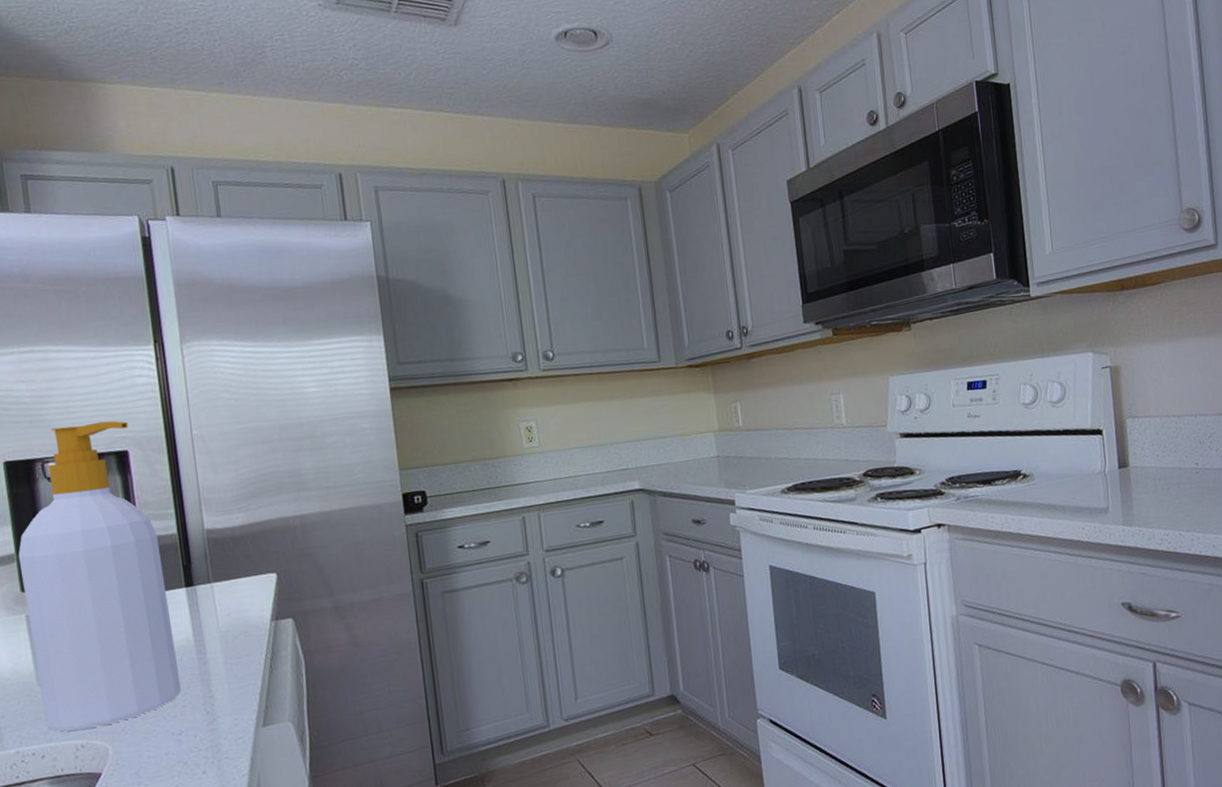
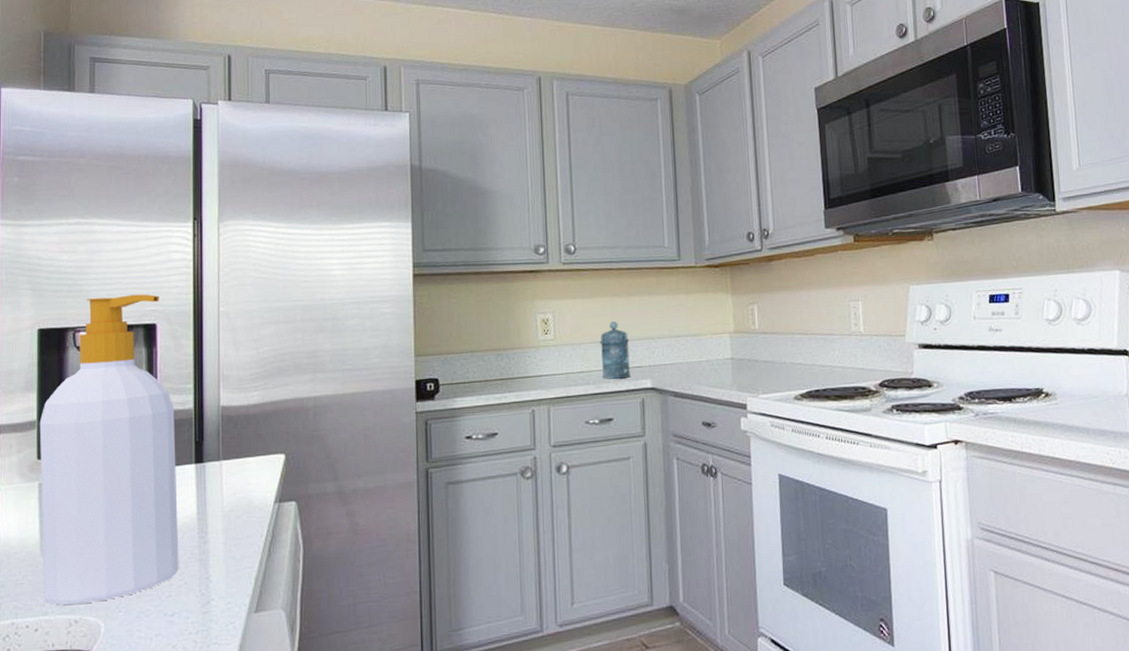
canister: none [585,426,618,484] -> present [600,321,630,380]

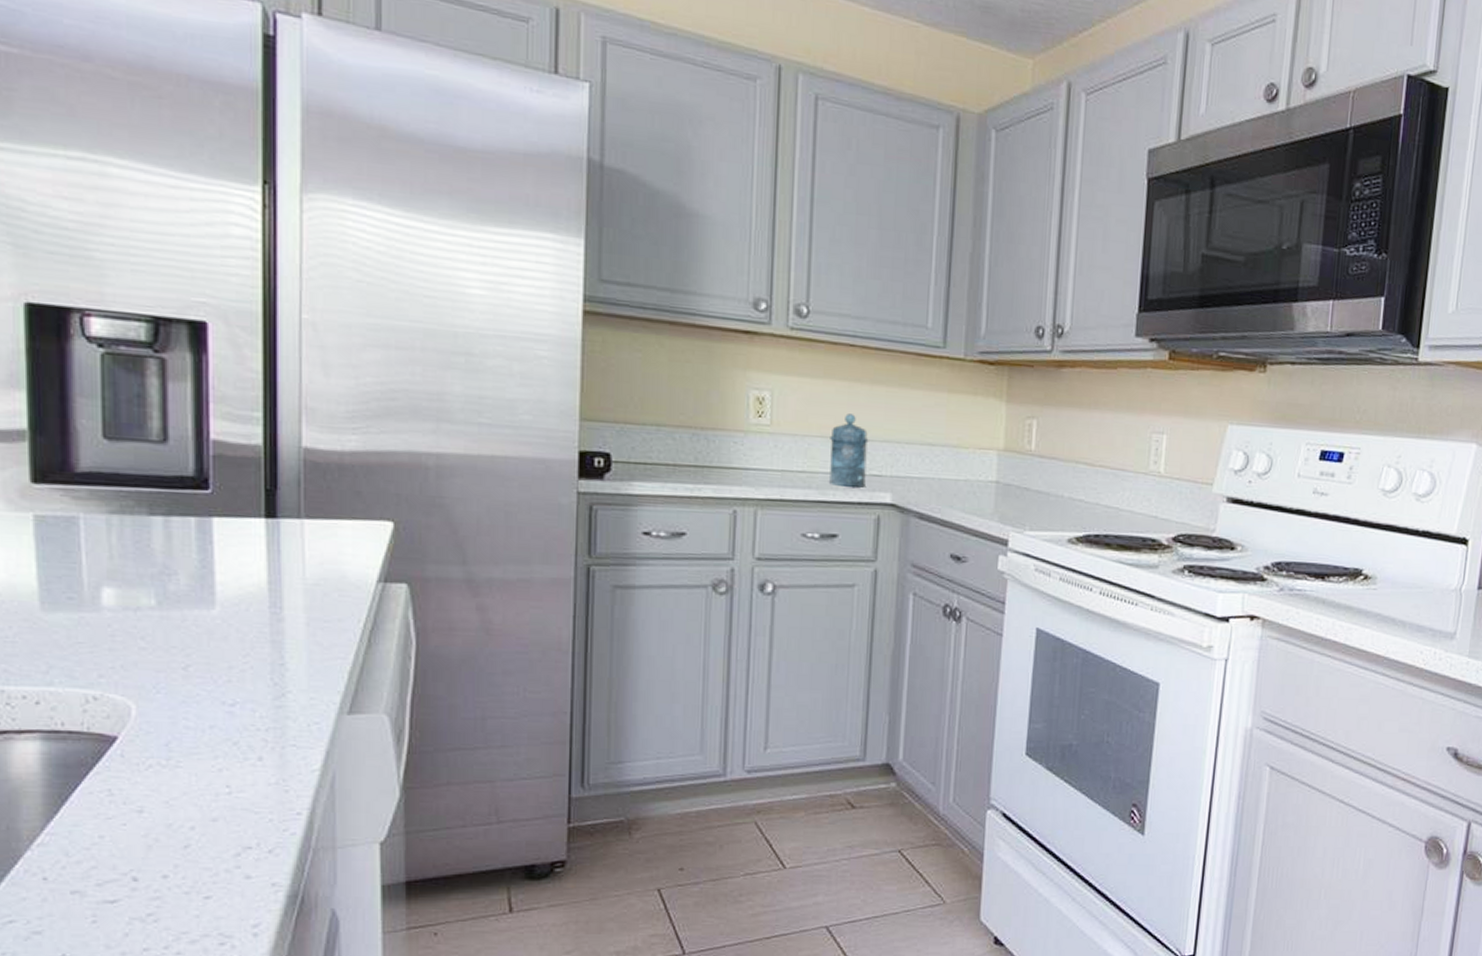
soap bottle: present [39,294,179,605] -> none [31,271,242,678]

